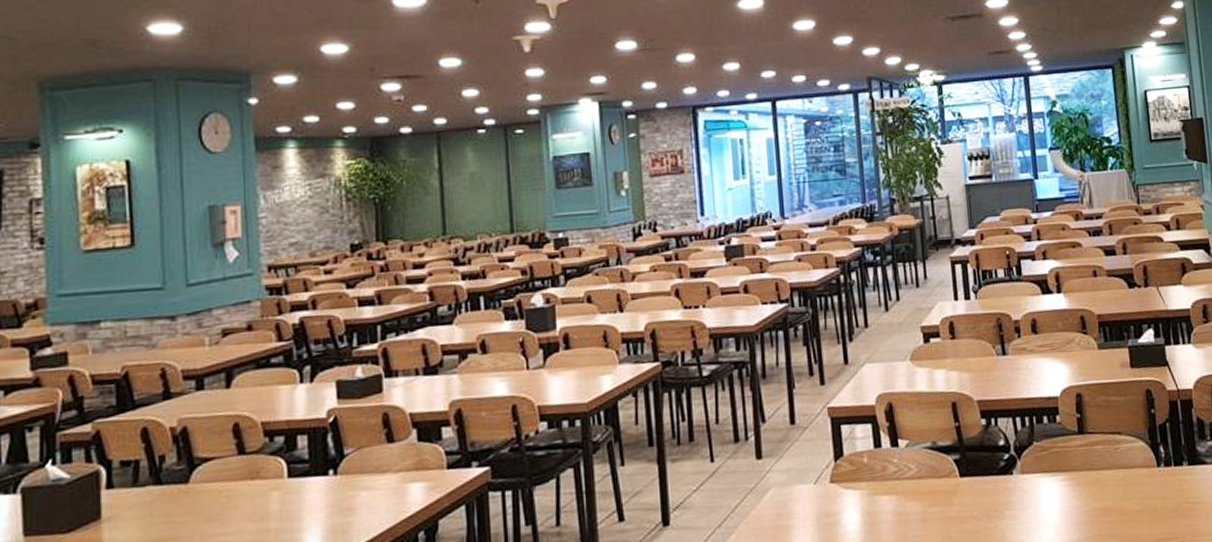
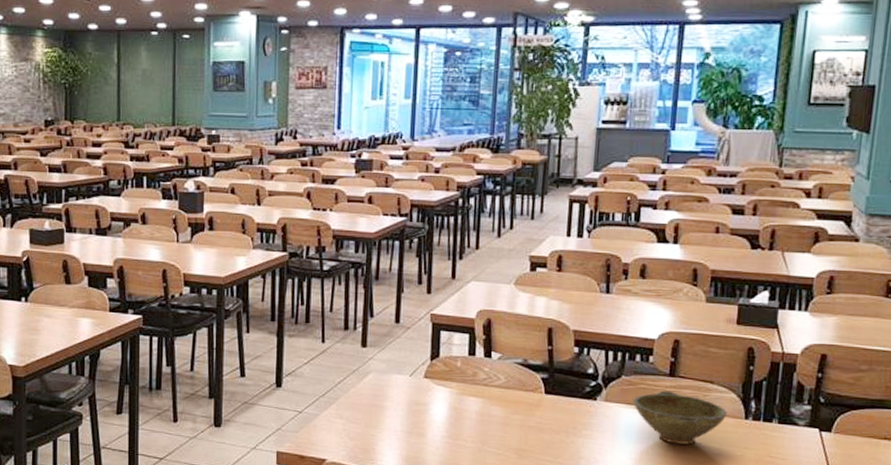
bowl: none [1048,449,1141,508] -> present [632,390,728,445]

